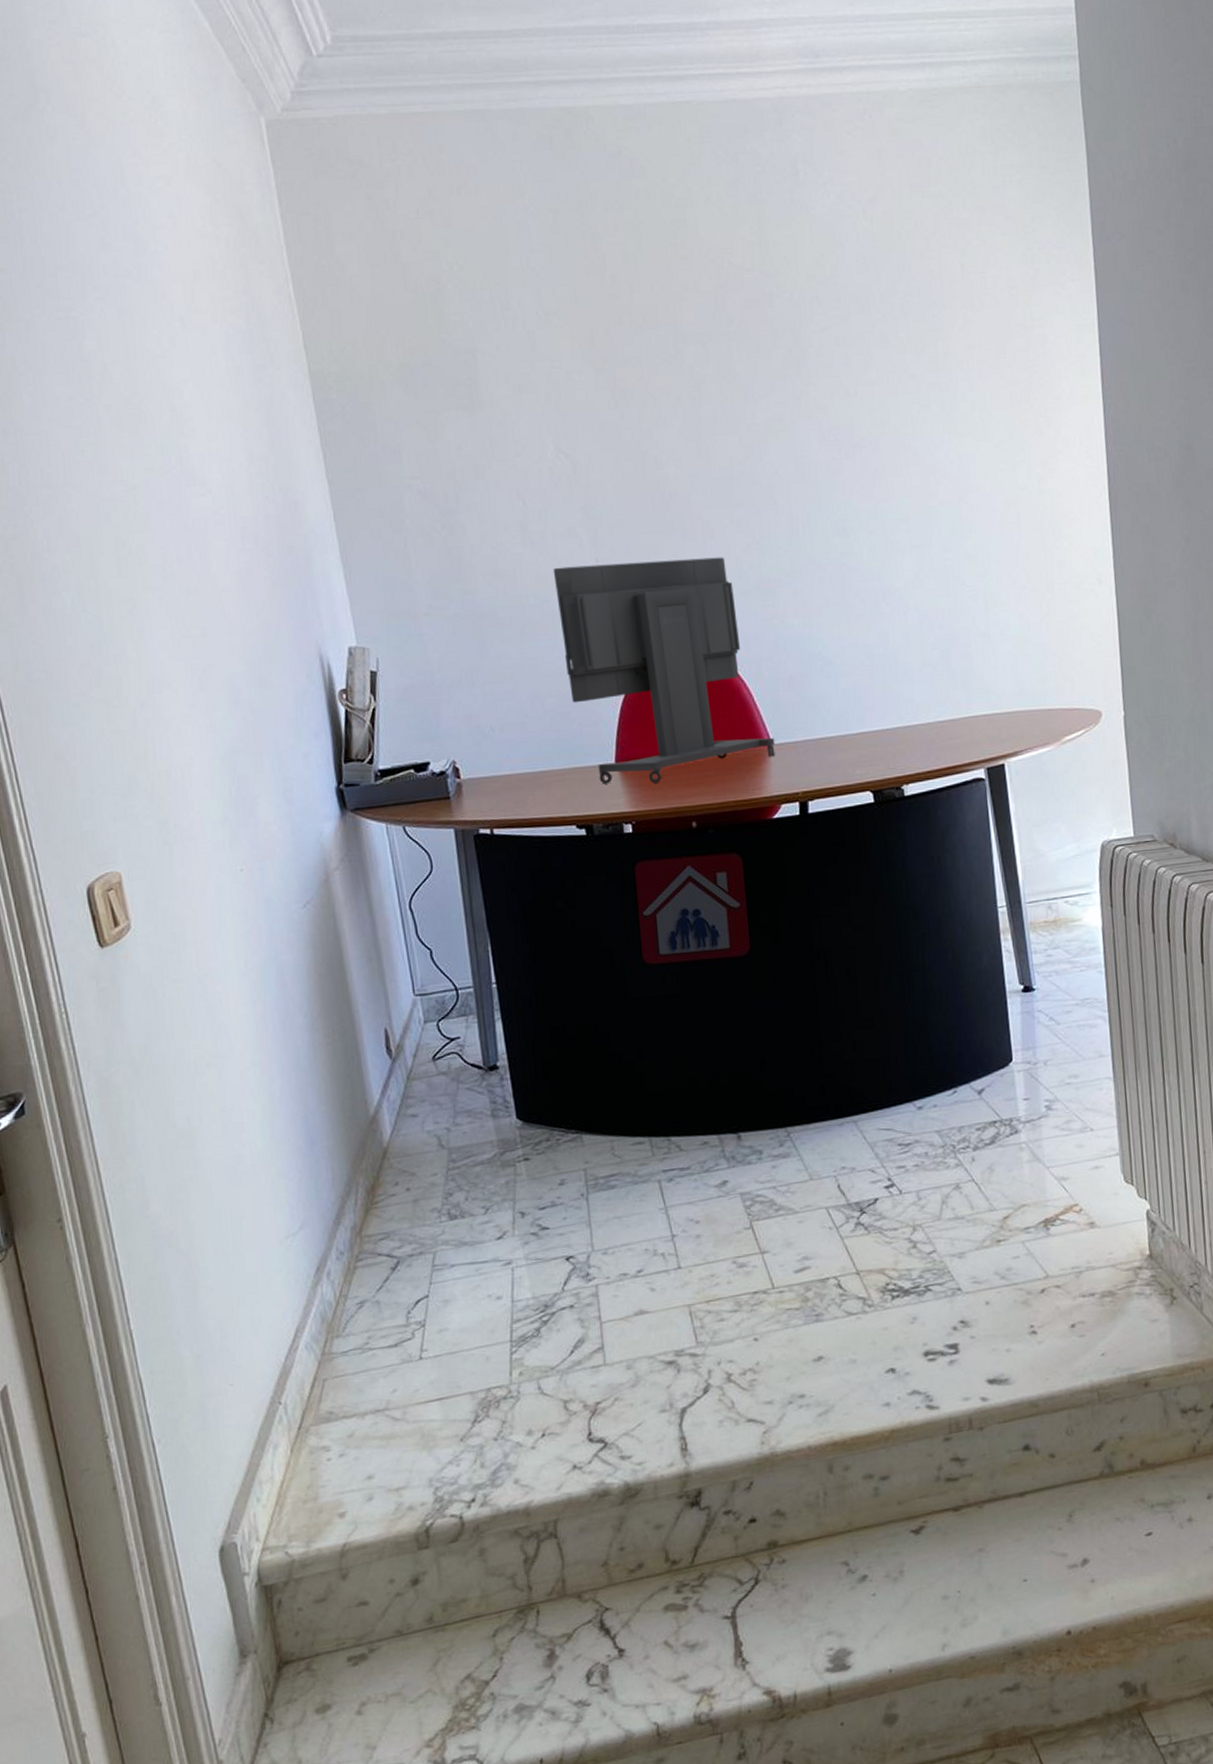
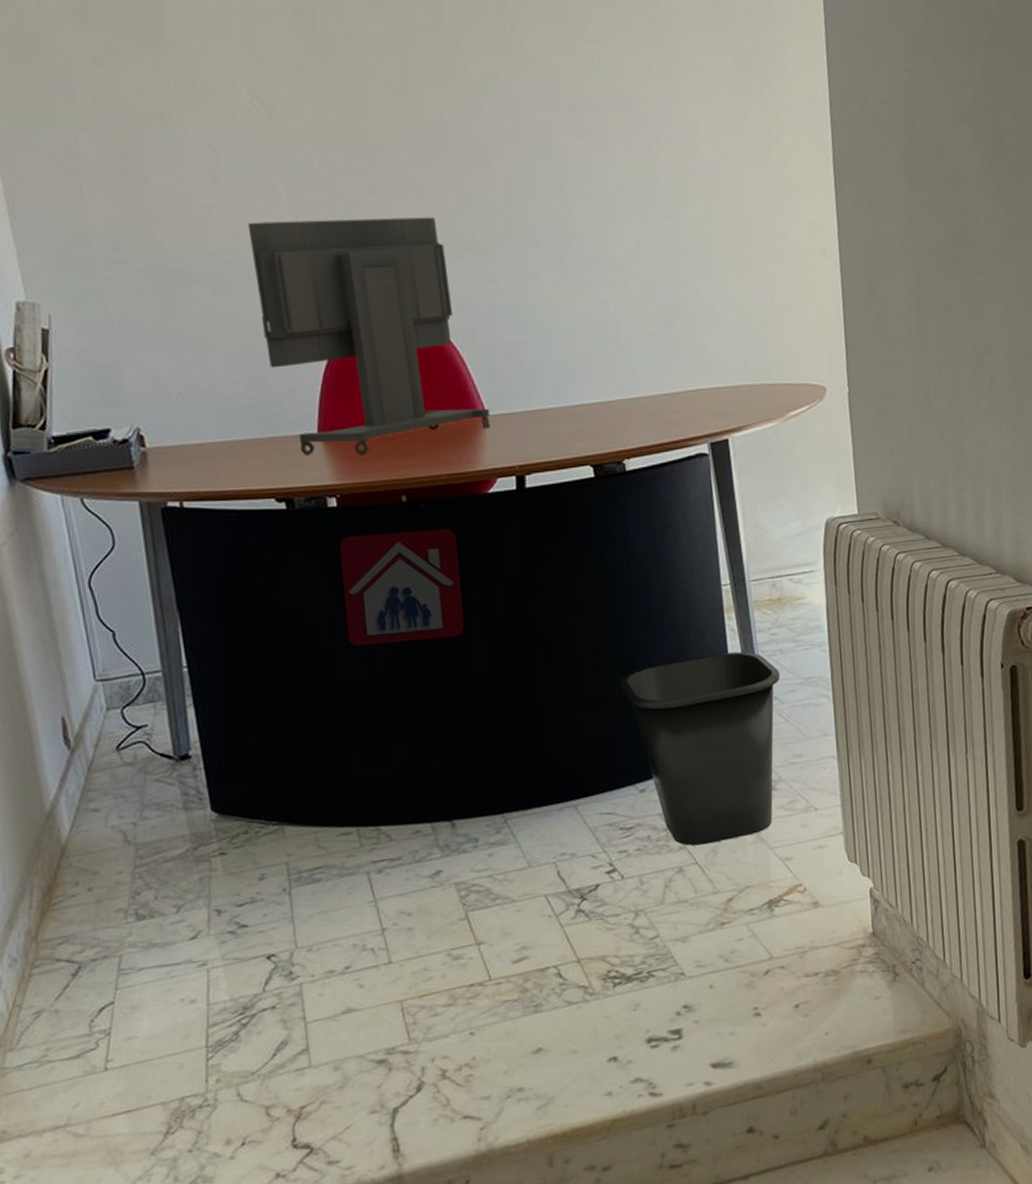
waste bin: none [897,972,1056,1163] -> present [619,651,781,846]

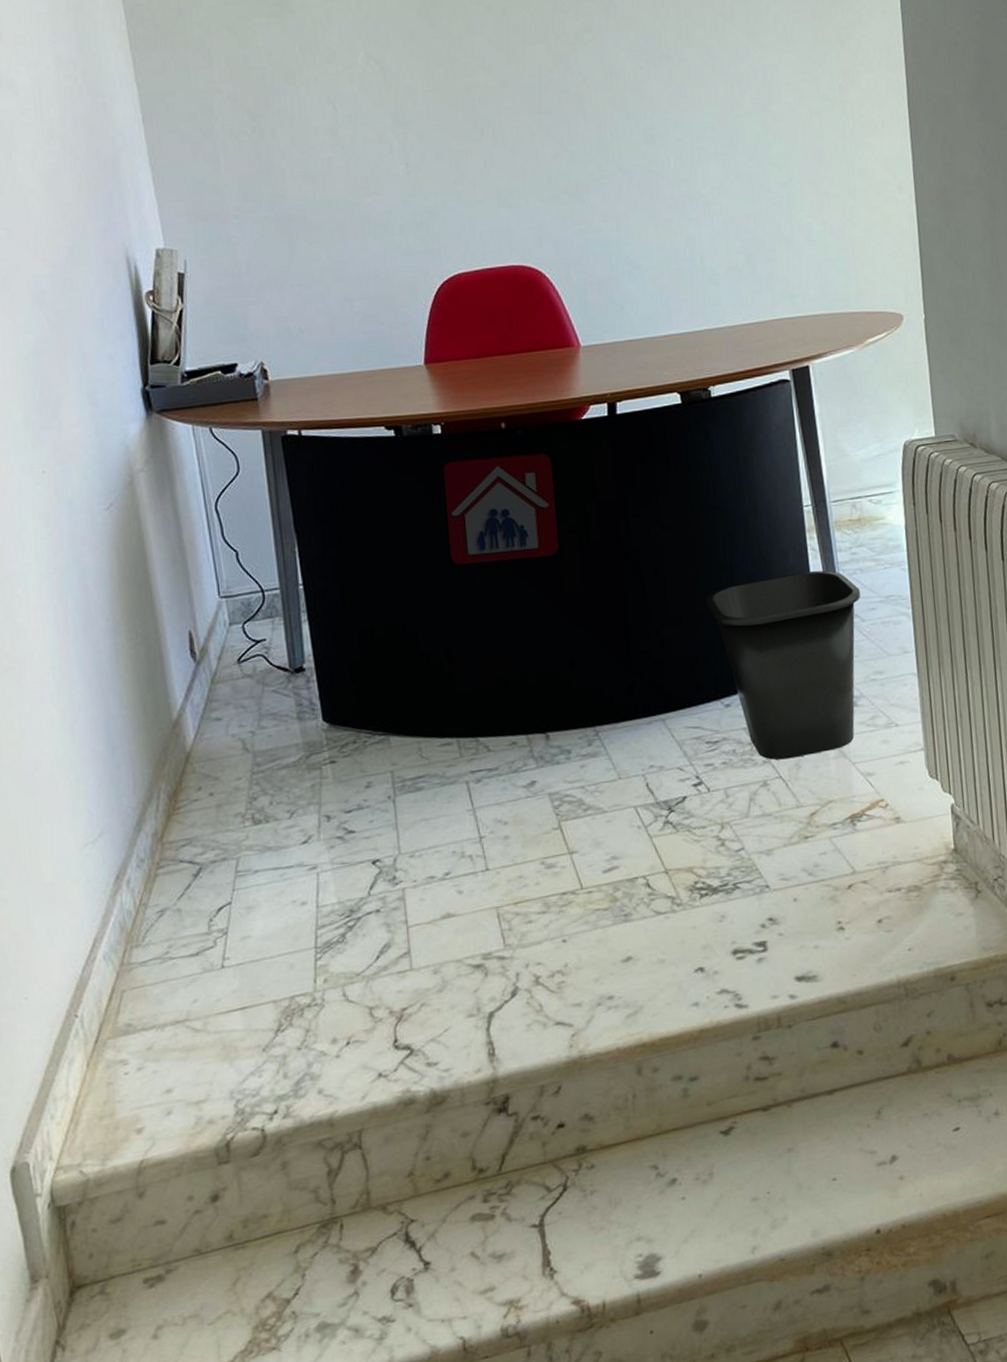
monitor: present [247,217,491,455] -> none [363,162,584,386]

